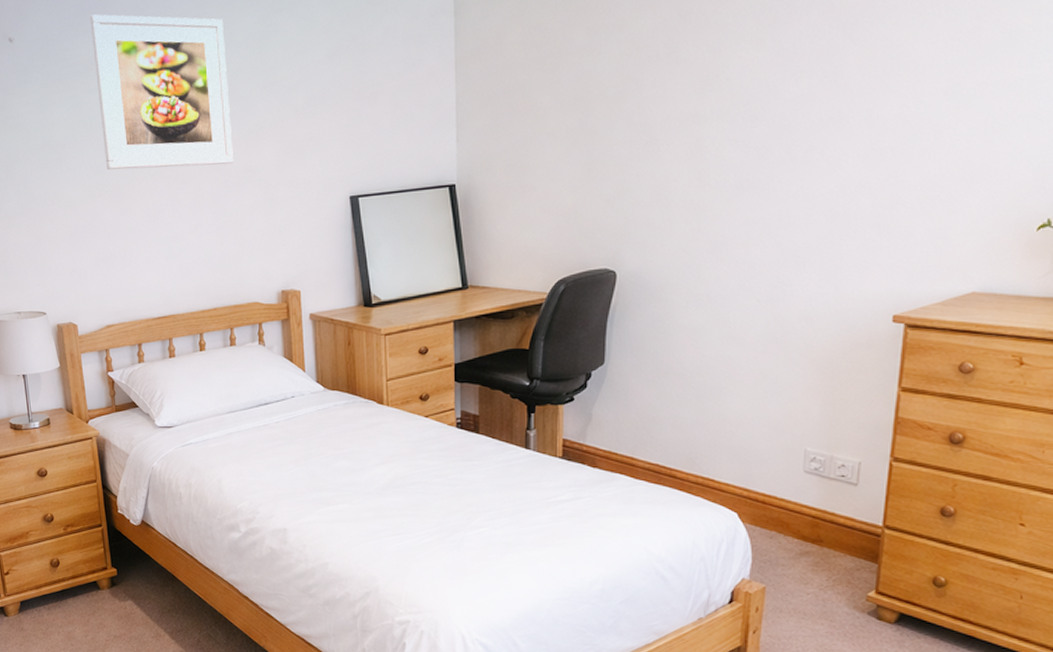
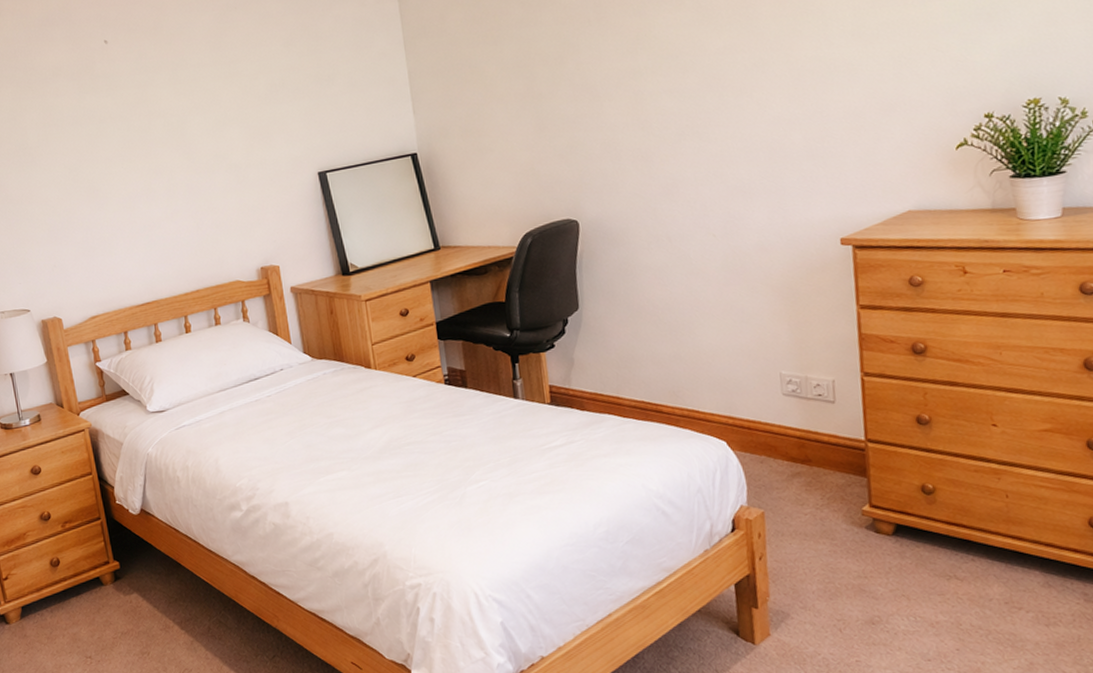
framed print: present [90,14,233,170] -> none [54,19,203,167]

